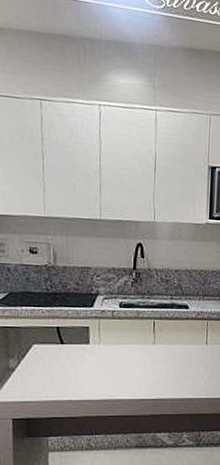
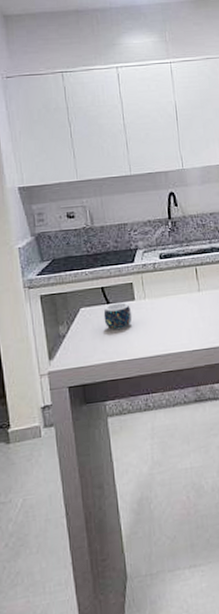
mug: none [56,344,85,371] -> present [103,302,133,330]

